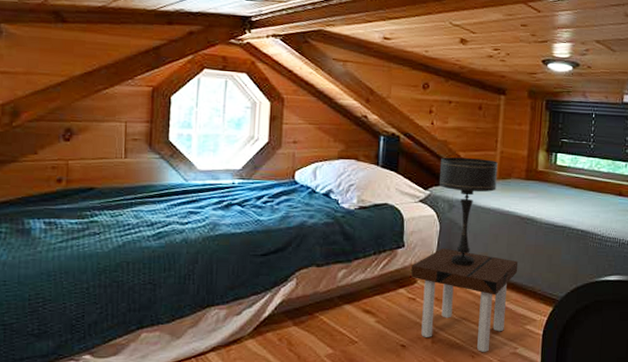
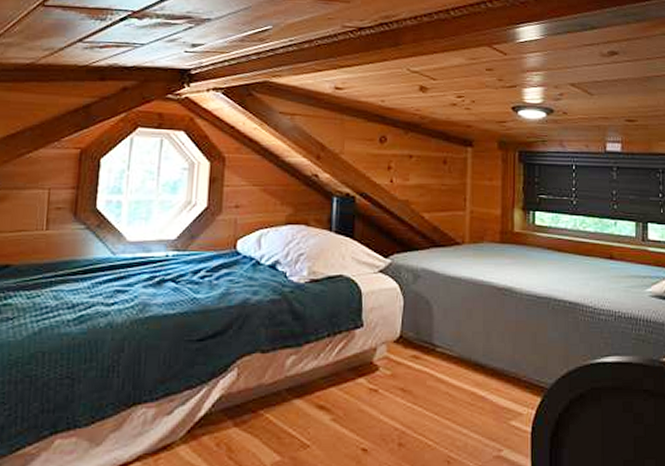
side table: present [411,248,519,352] -> none [372,326,498,456]
table lamp: present [438,157,498,266] -> none [400,219,468,349]

